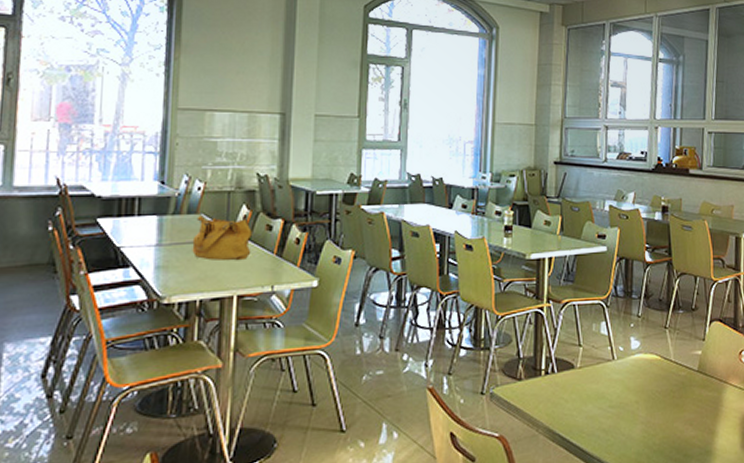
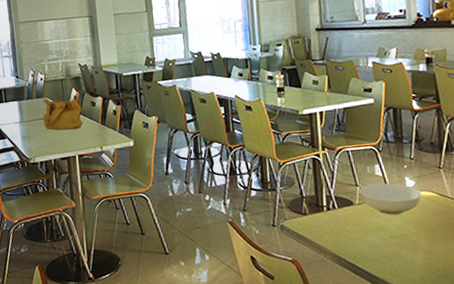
bowl: none [583,343,646,381] -> present [360,183,422,215]

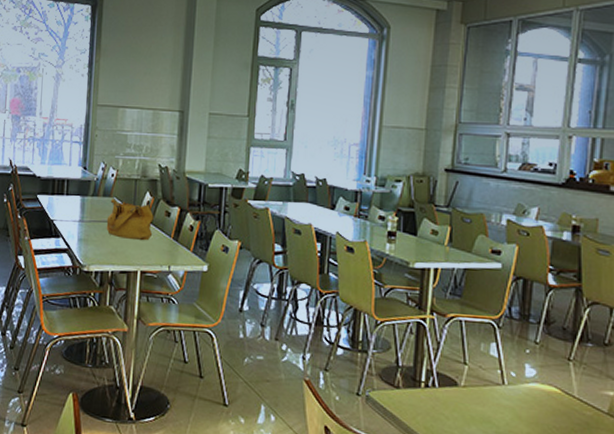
bowl: present [360,183,422,215] -> none [468,365,543,408]

